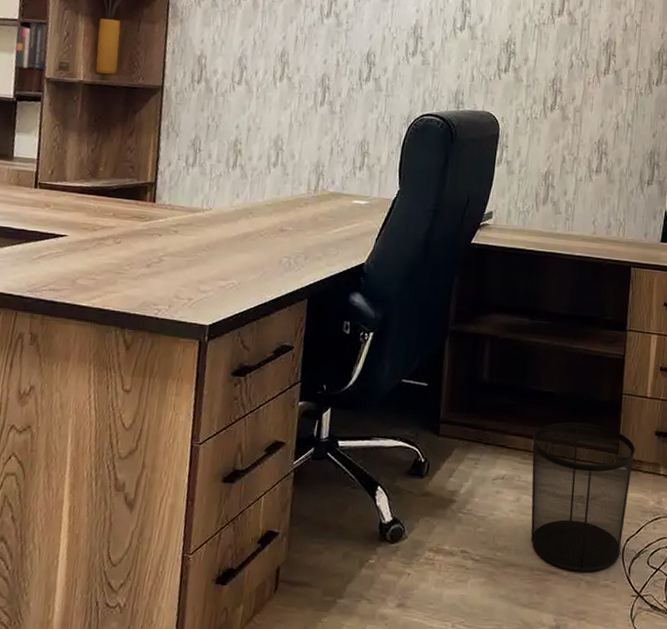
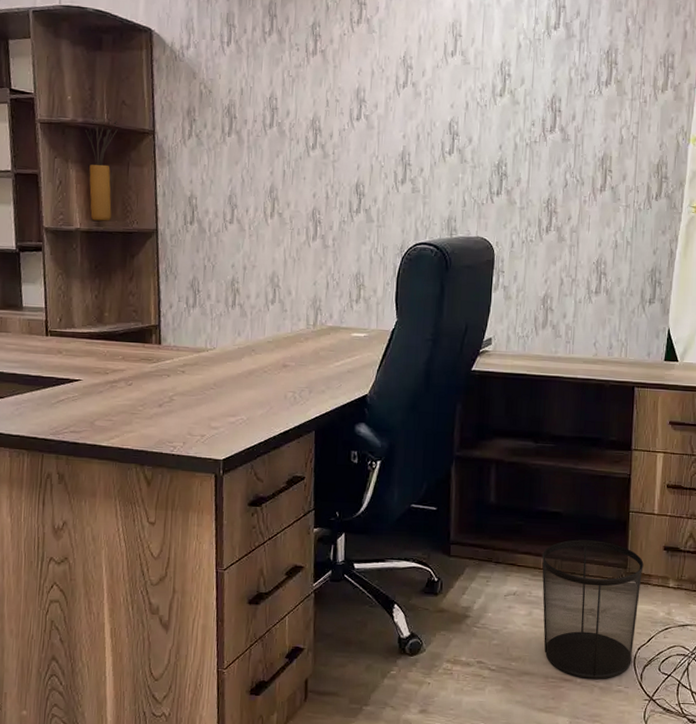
books: present [15,23,71,72] -> none [11,173,67,221]

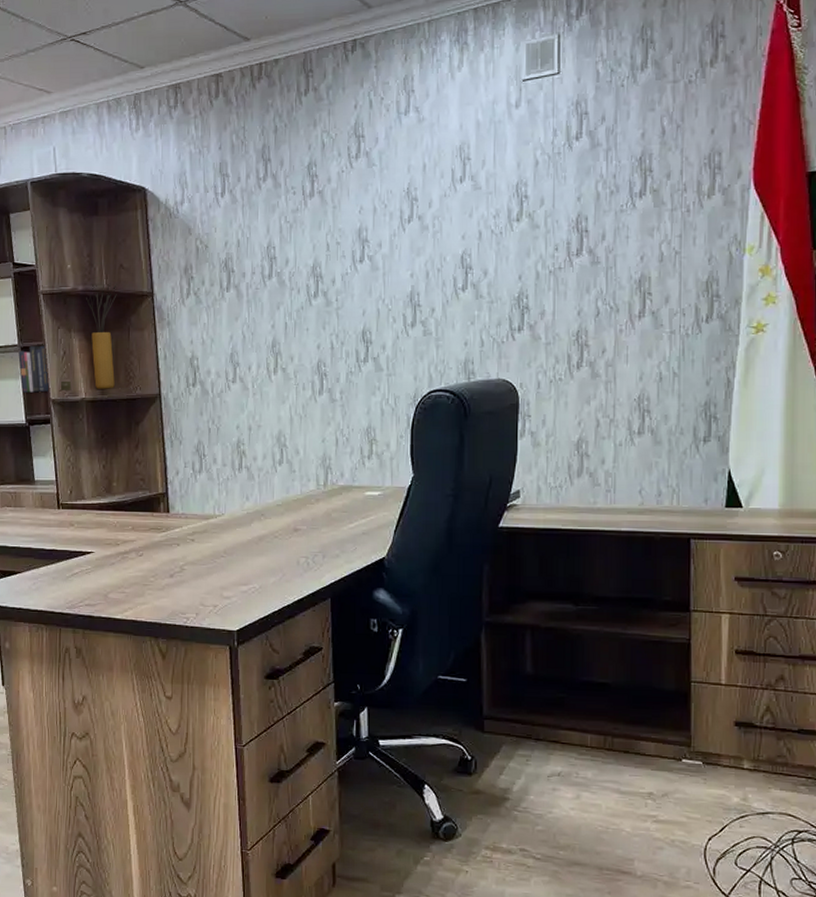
books: none [11,173,67,221] -> present [18,345,72,393]
waste bin: present [542,539,644,680] -> none [588,714,711,874]

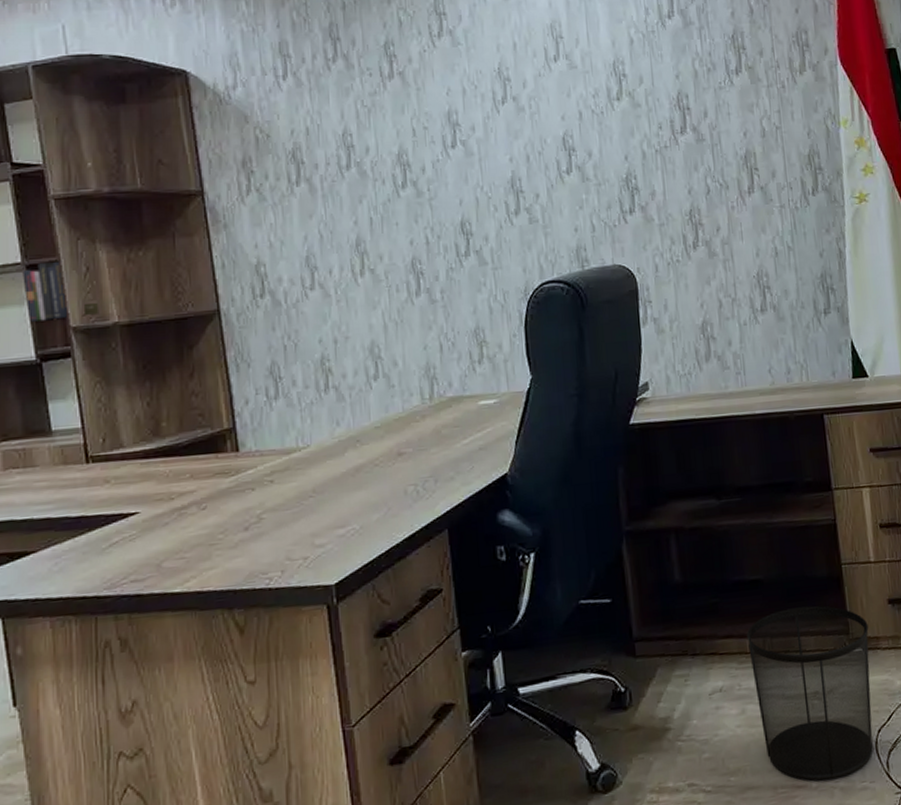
vase: present [85,282,117,389] -> none [113,180,158,310]
waste bin: none [588,714,711,874] -> present [746,605,873,782]

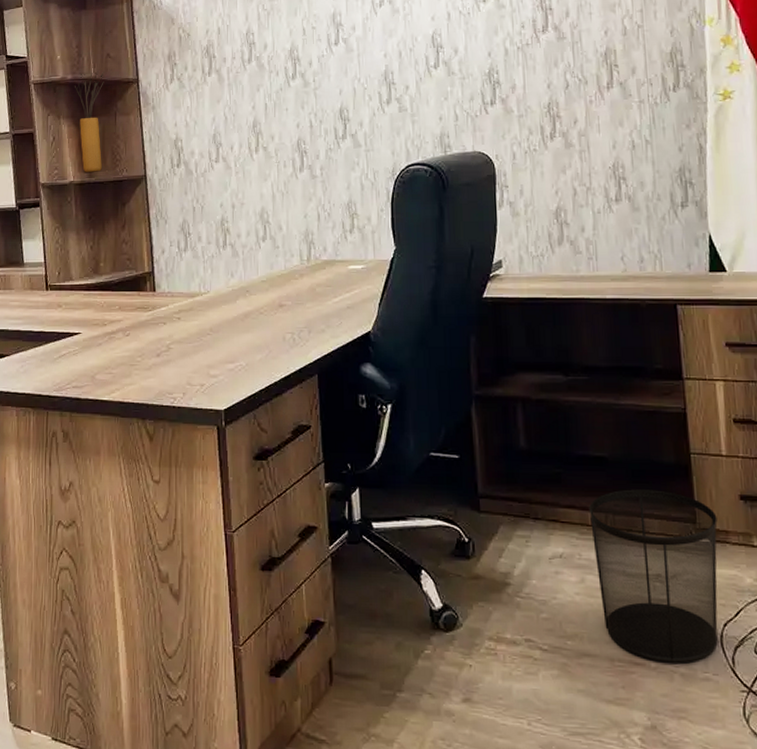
books: present [22,261,100,322] -> none [10,132,61,178]
vase: none [113,180,158,310] -> present [74,70,104,172]

